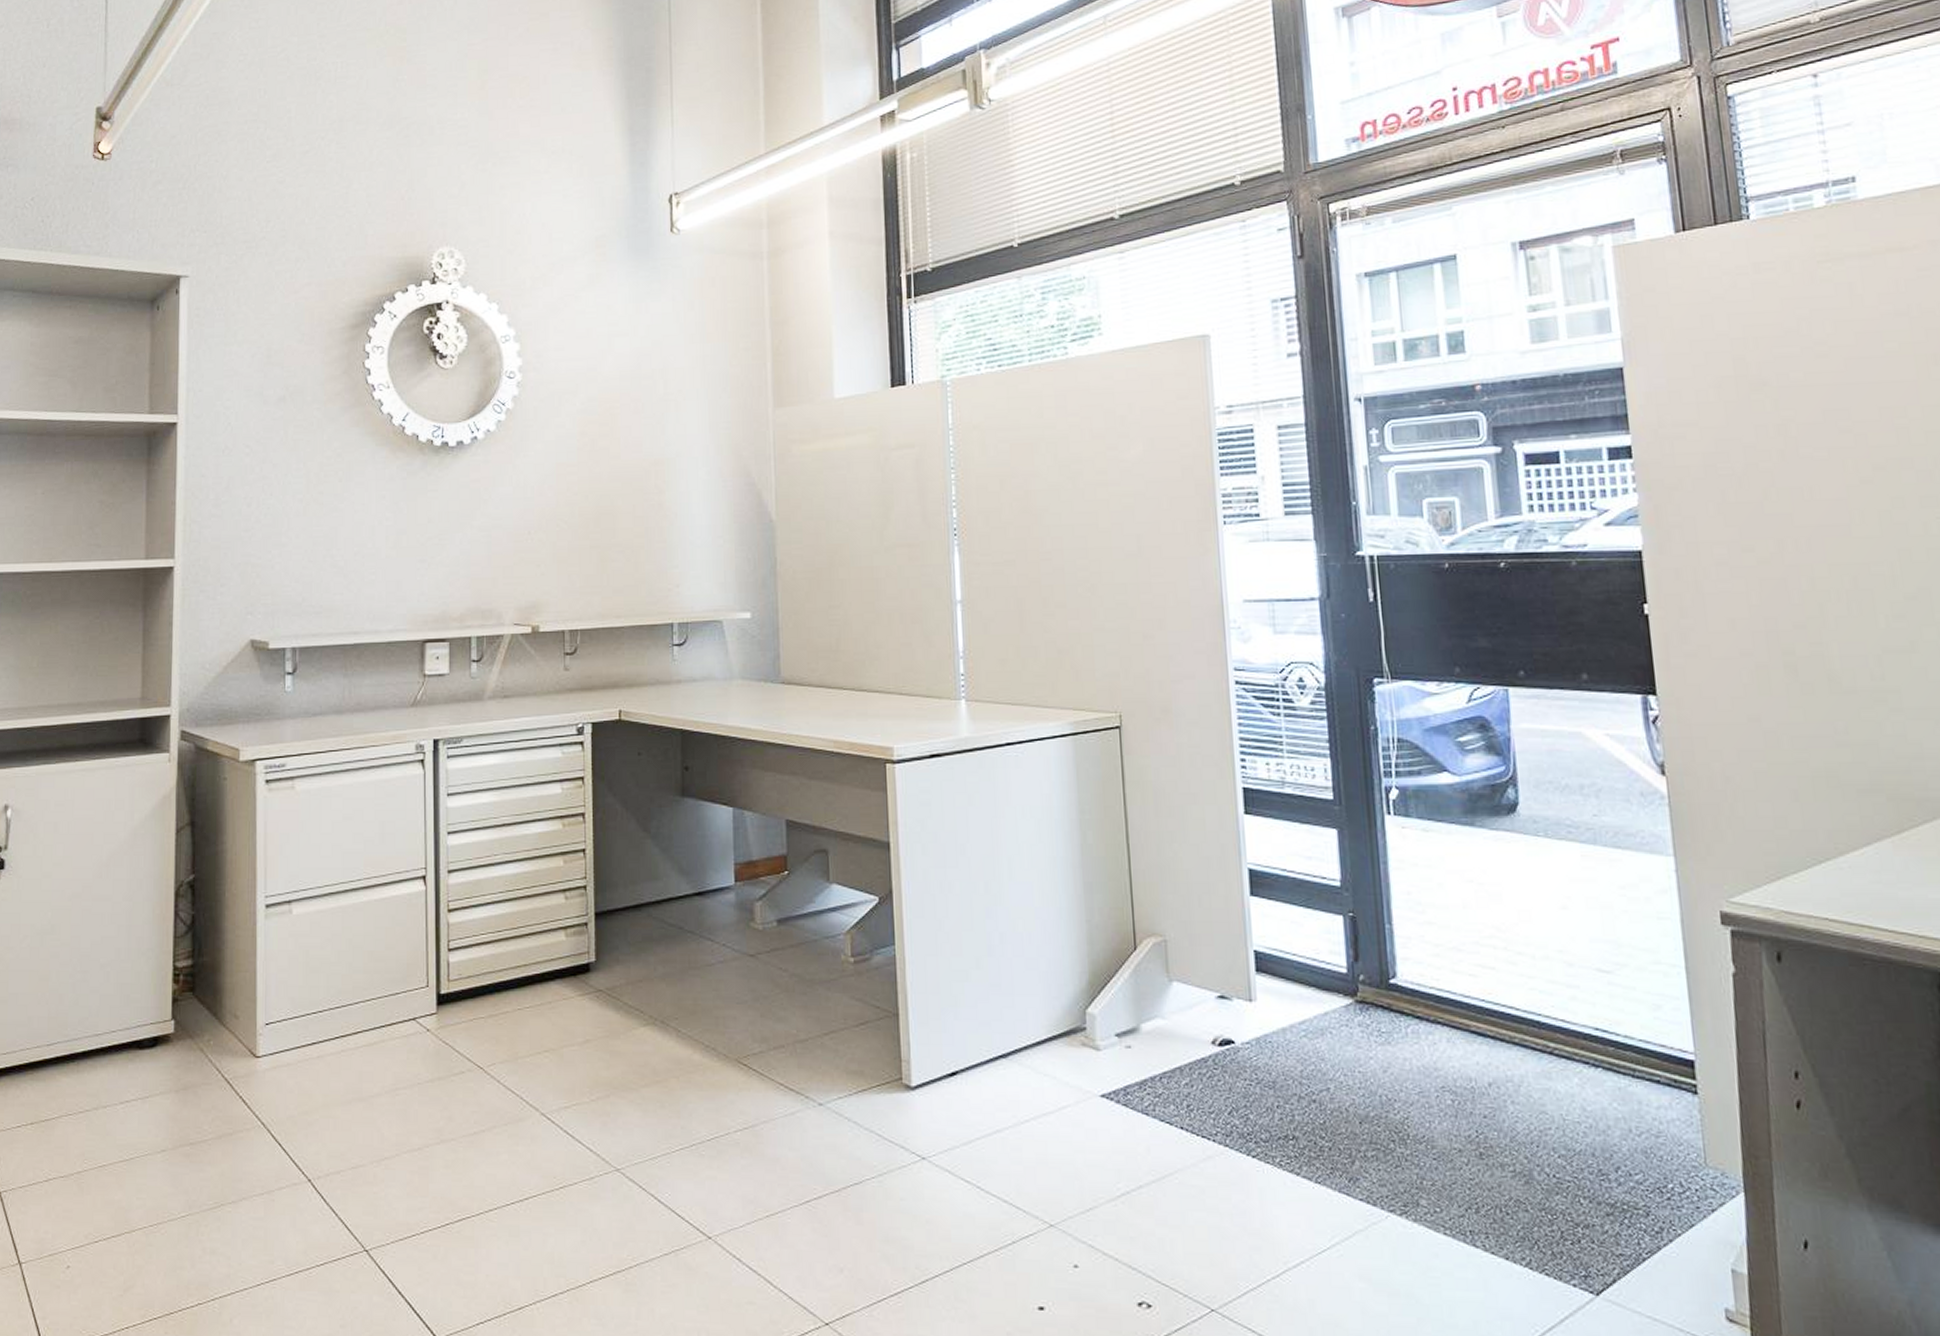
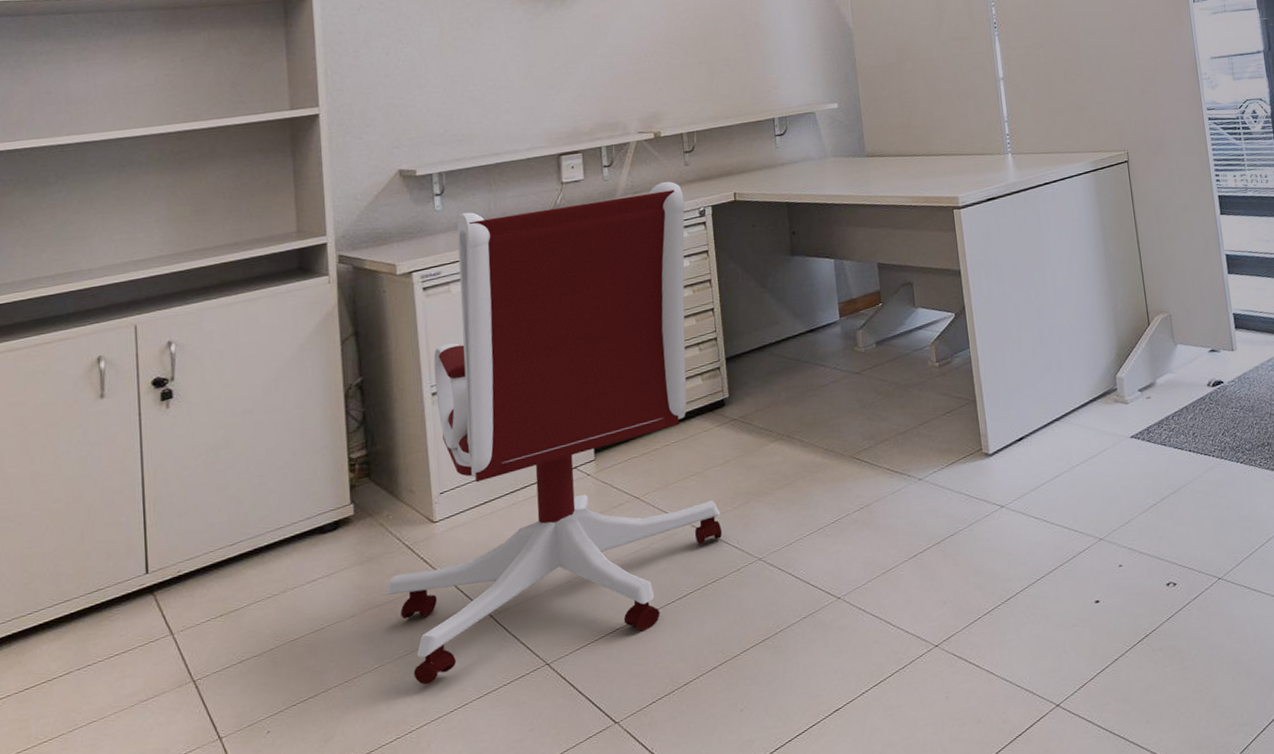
office chair: none [199,686,576,1248] -> present [385,181,723,685]

